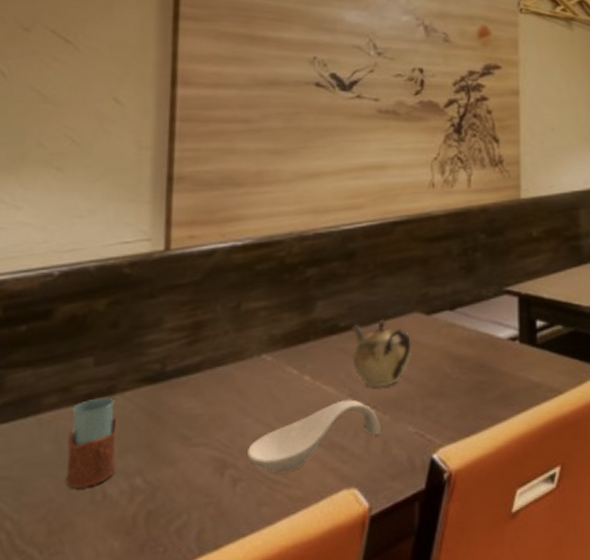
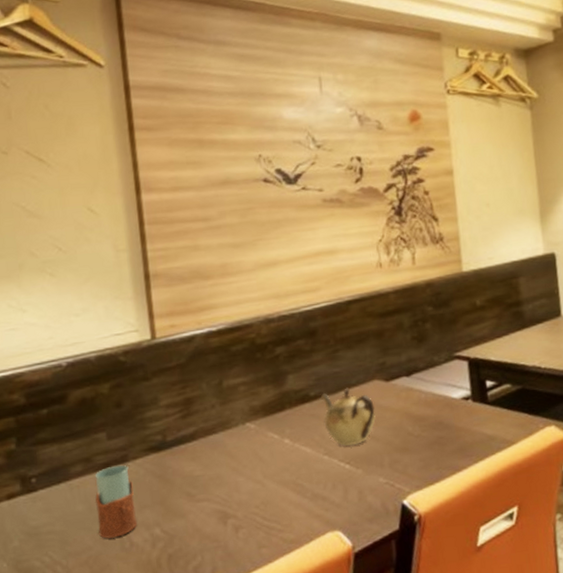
spoon rest: present [246,399,381,473] -> none [243,457,356,521]

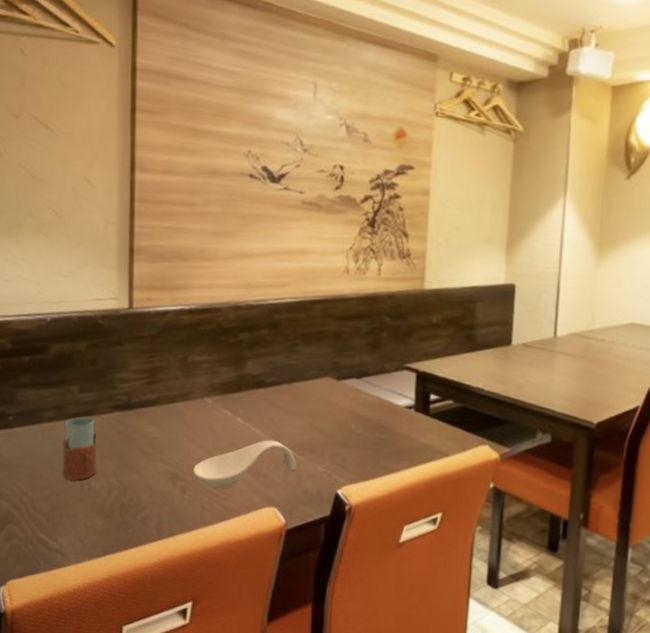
spoon rest: none [243,457,356,521] -> present [192,440,296,489]
teapot: present [319,387,376,446] -> none [274,380,324,433]

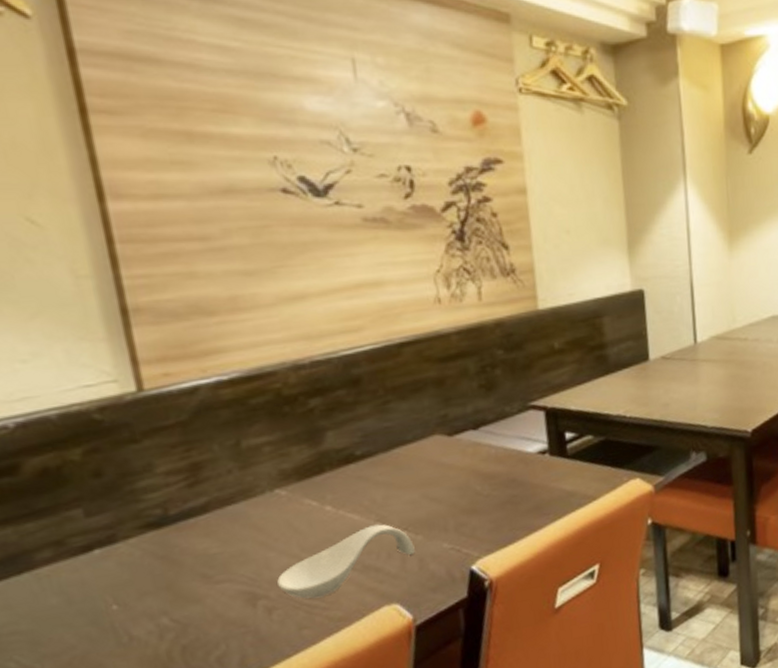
drinking glass: present [62,416,97,481] -> none [71,546,137,635]

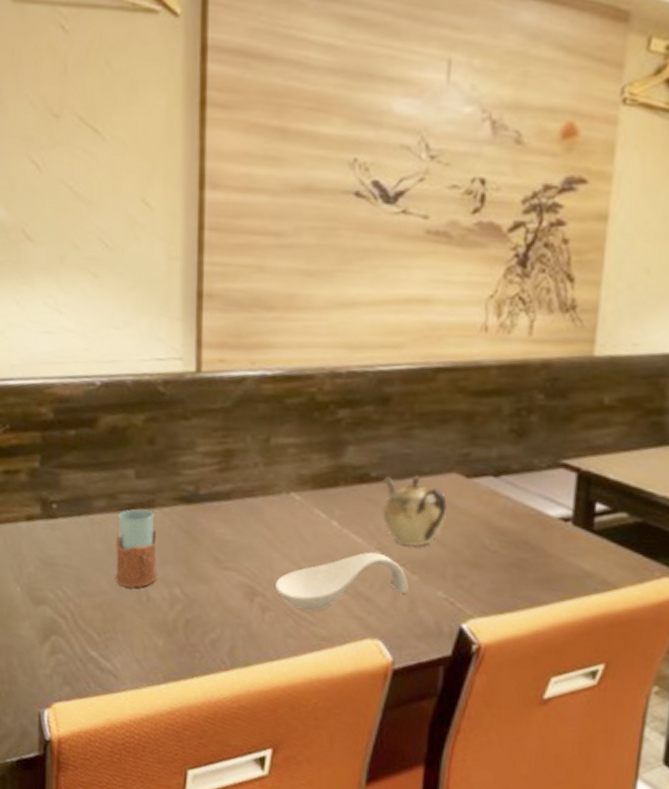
drinking glass: none [71,546,137,635] -> present [115,509,157,589]
teapot: none [367,444,438,511] -> present [381,475,448,546]

